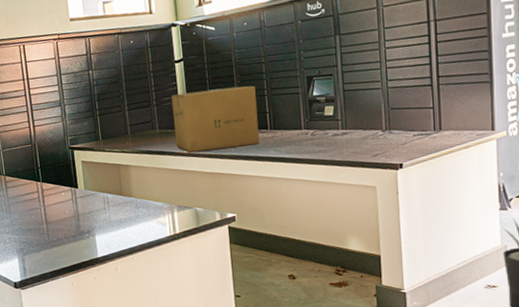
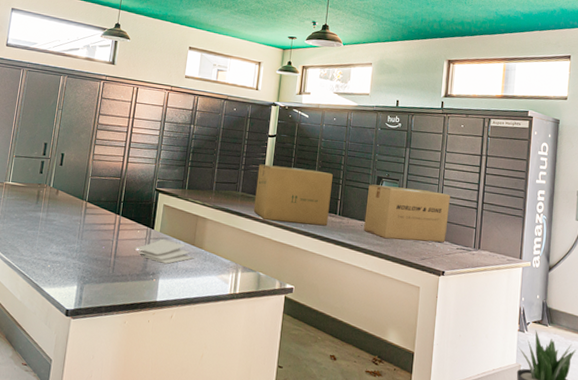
papers: none [62,195,125,220] -> present [133,238,194,264]
box: none [299,76,399,144] -> present [363,184,450,243]

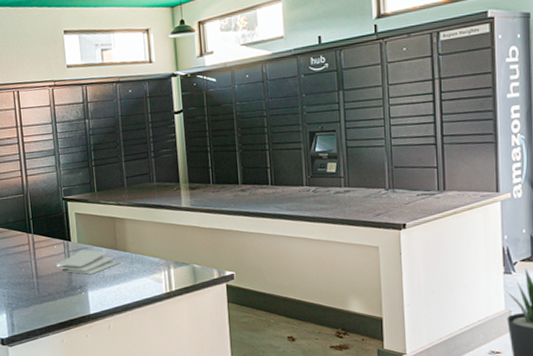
box: present [253,164,333,226] -> none [169,139,260,208]
box: present [363,184,450,243] -> none [301,134,402,201]

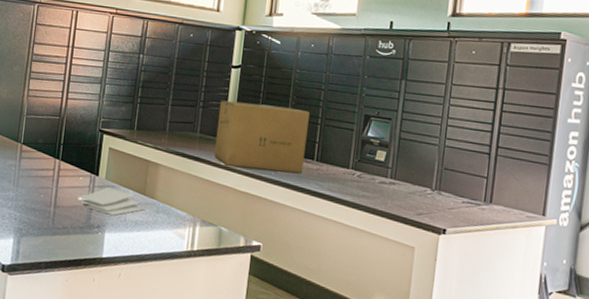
box: none [169,139,260,208] -> present [214,100,310,174]

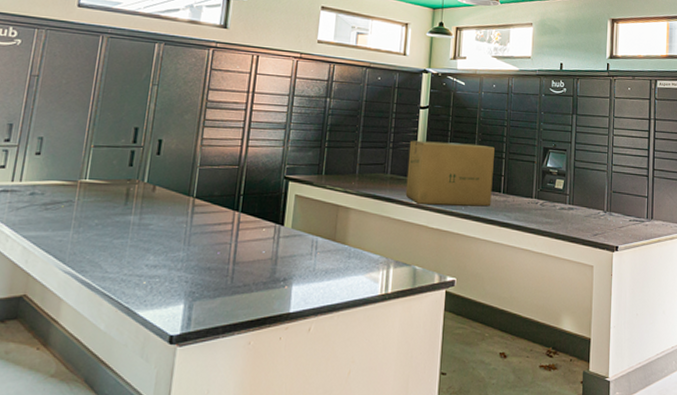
papers: present [75,186,145,216] -> none [258,236,335,266]

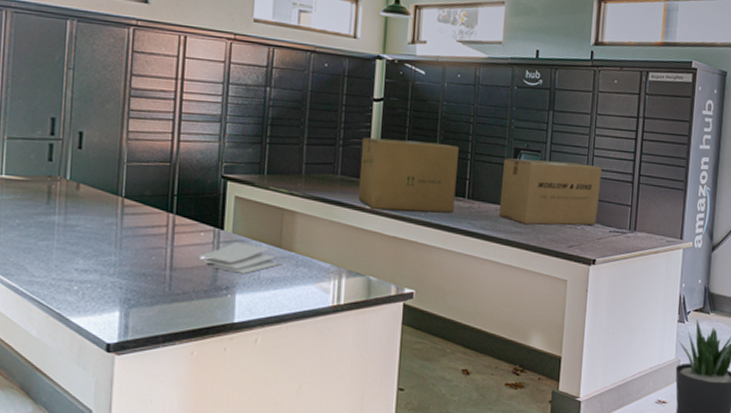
papers: none [258,236,335,266] -> present [197,241,282,274]
box: none [531,156,620,216] -> present [499,158,602,226]

